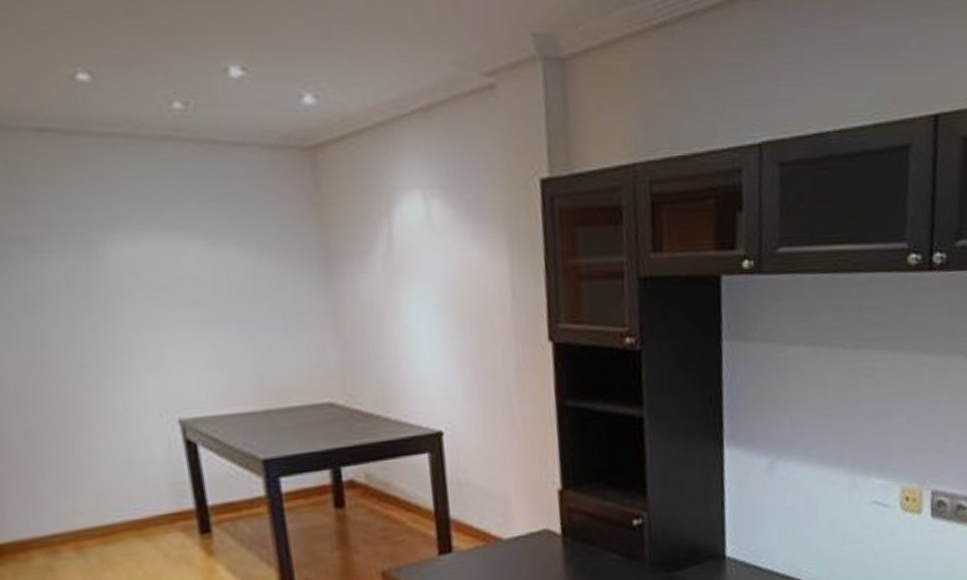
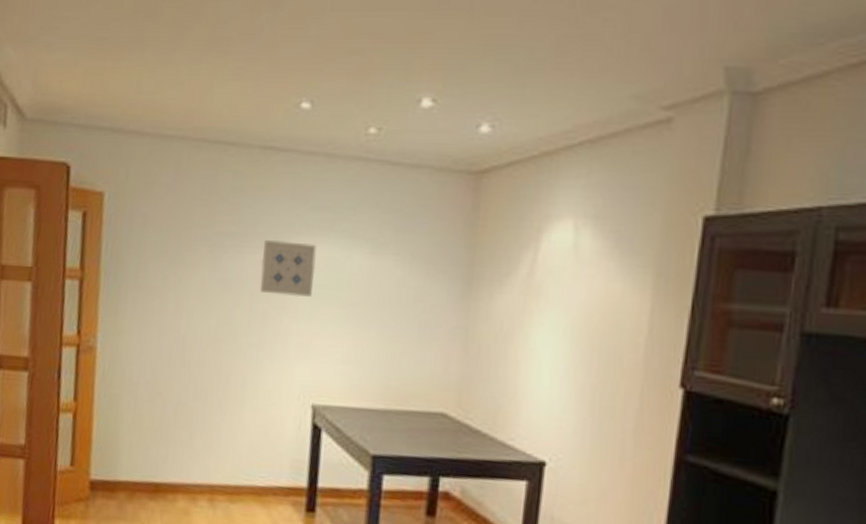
wall art: none [68,239,148,304] -> present [259,239,317,297]

